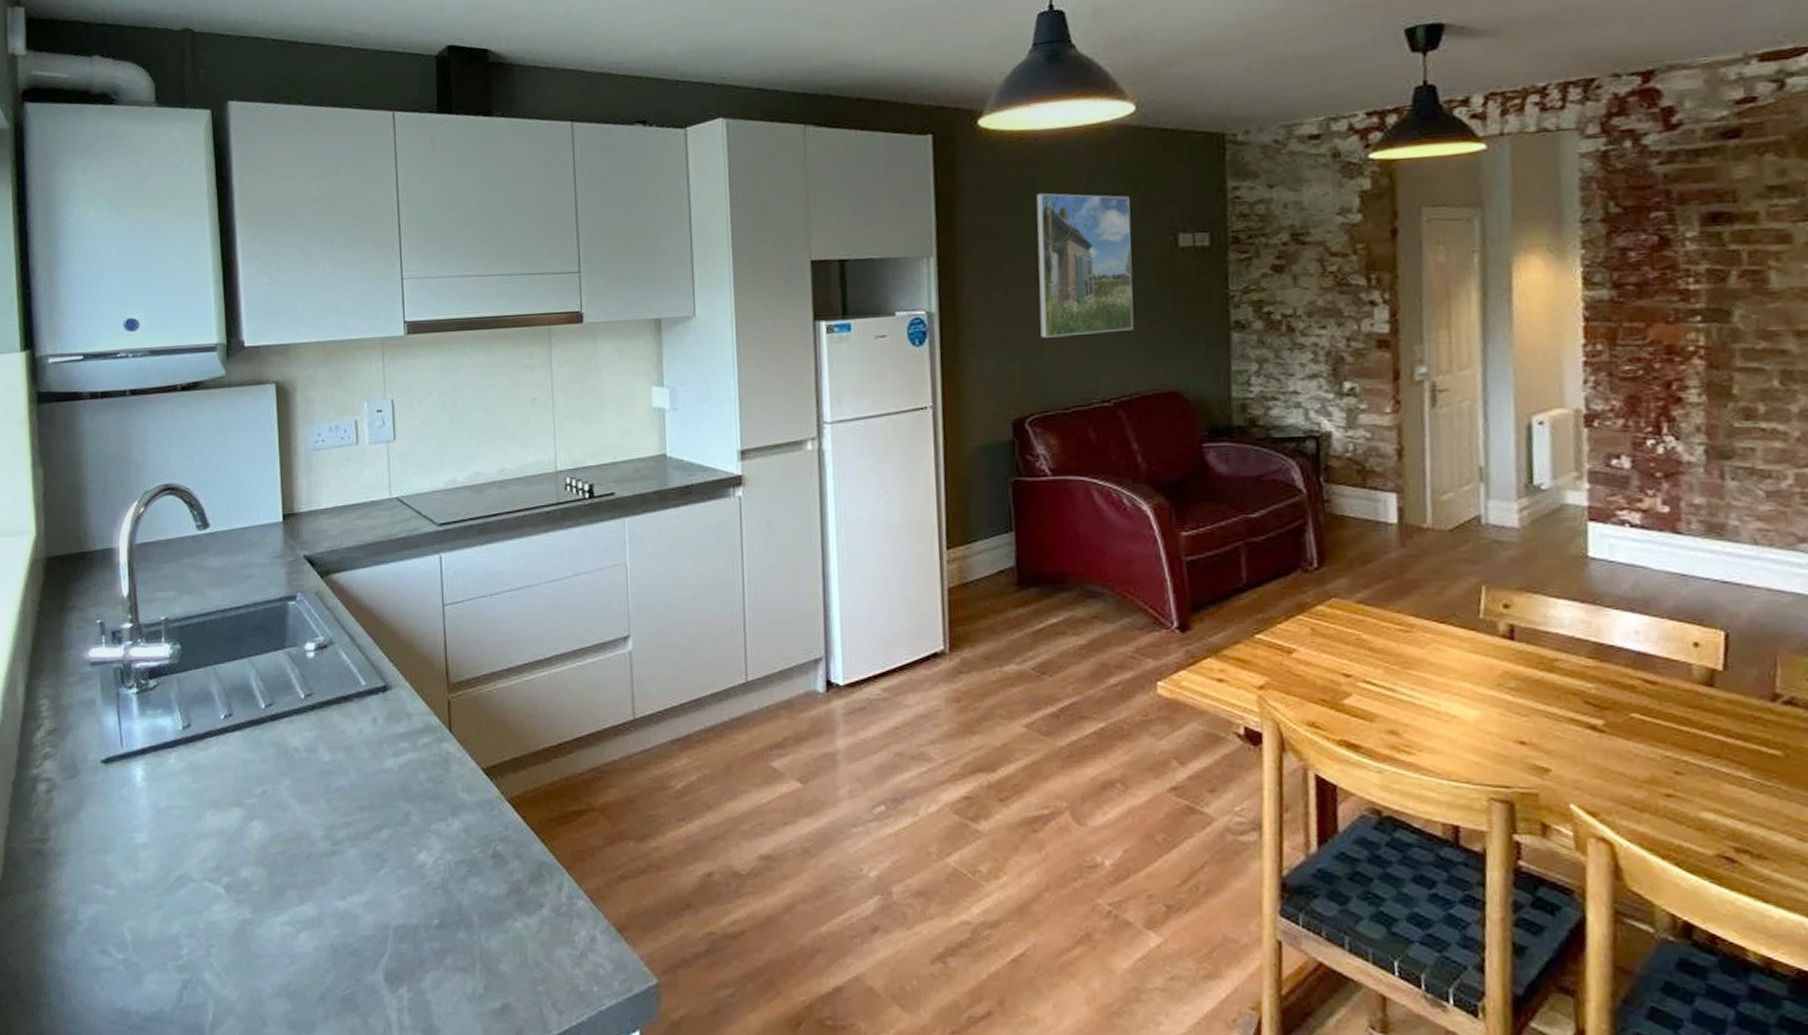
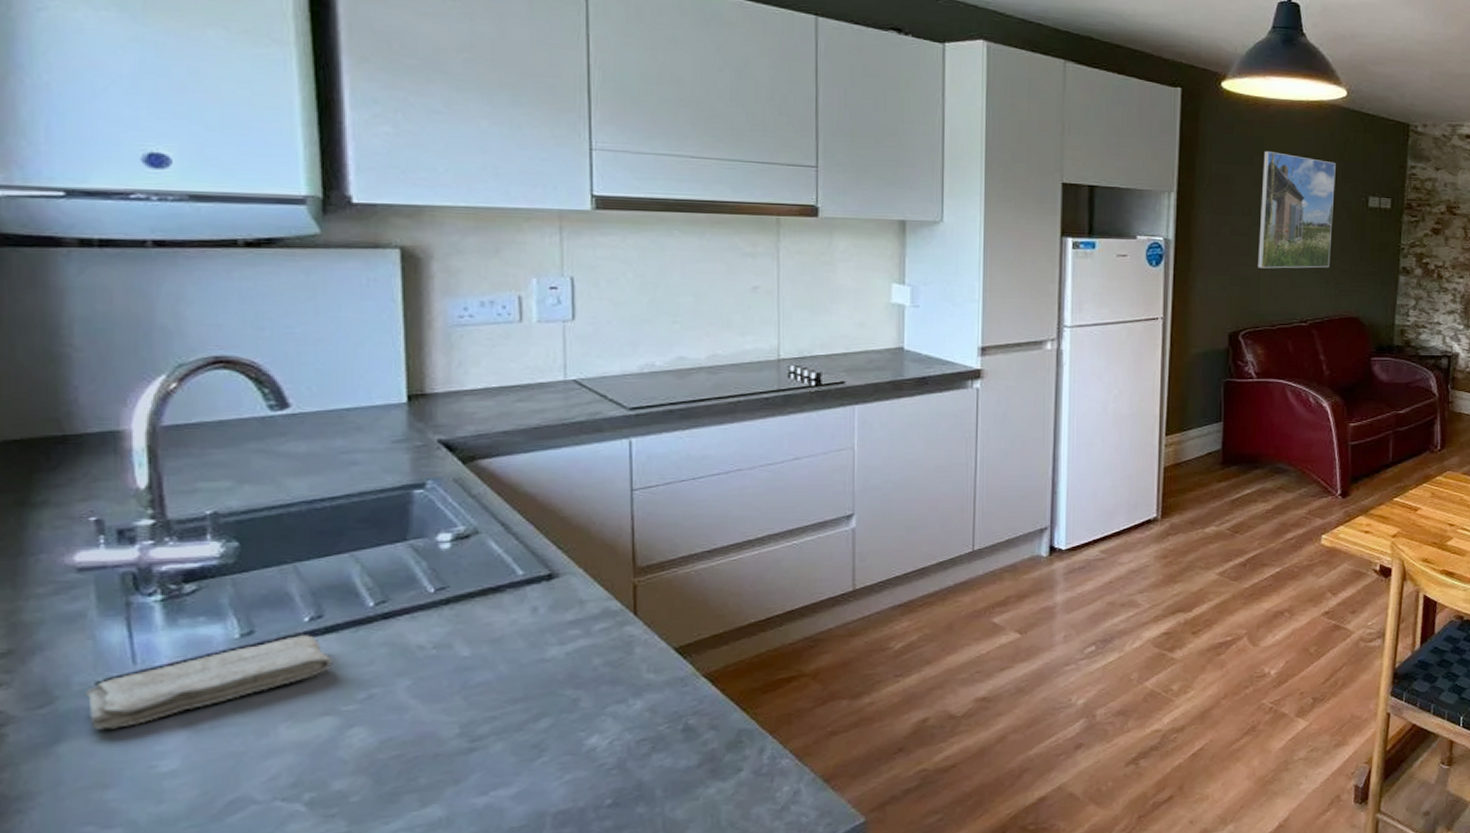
washcloth: none [94,731,239,802] -> present [84,635,332,730]

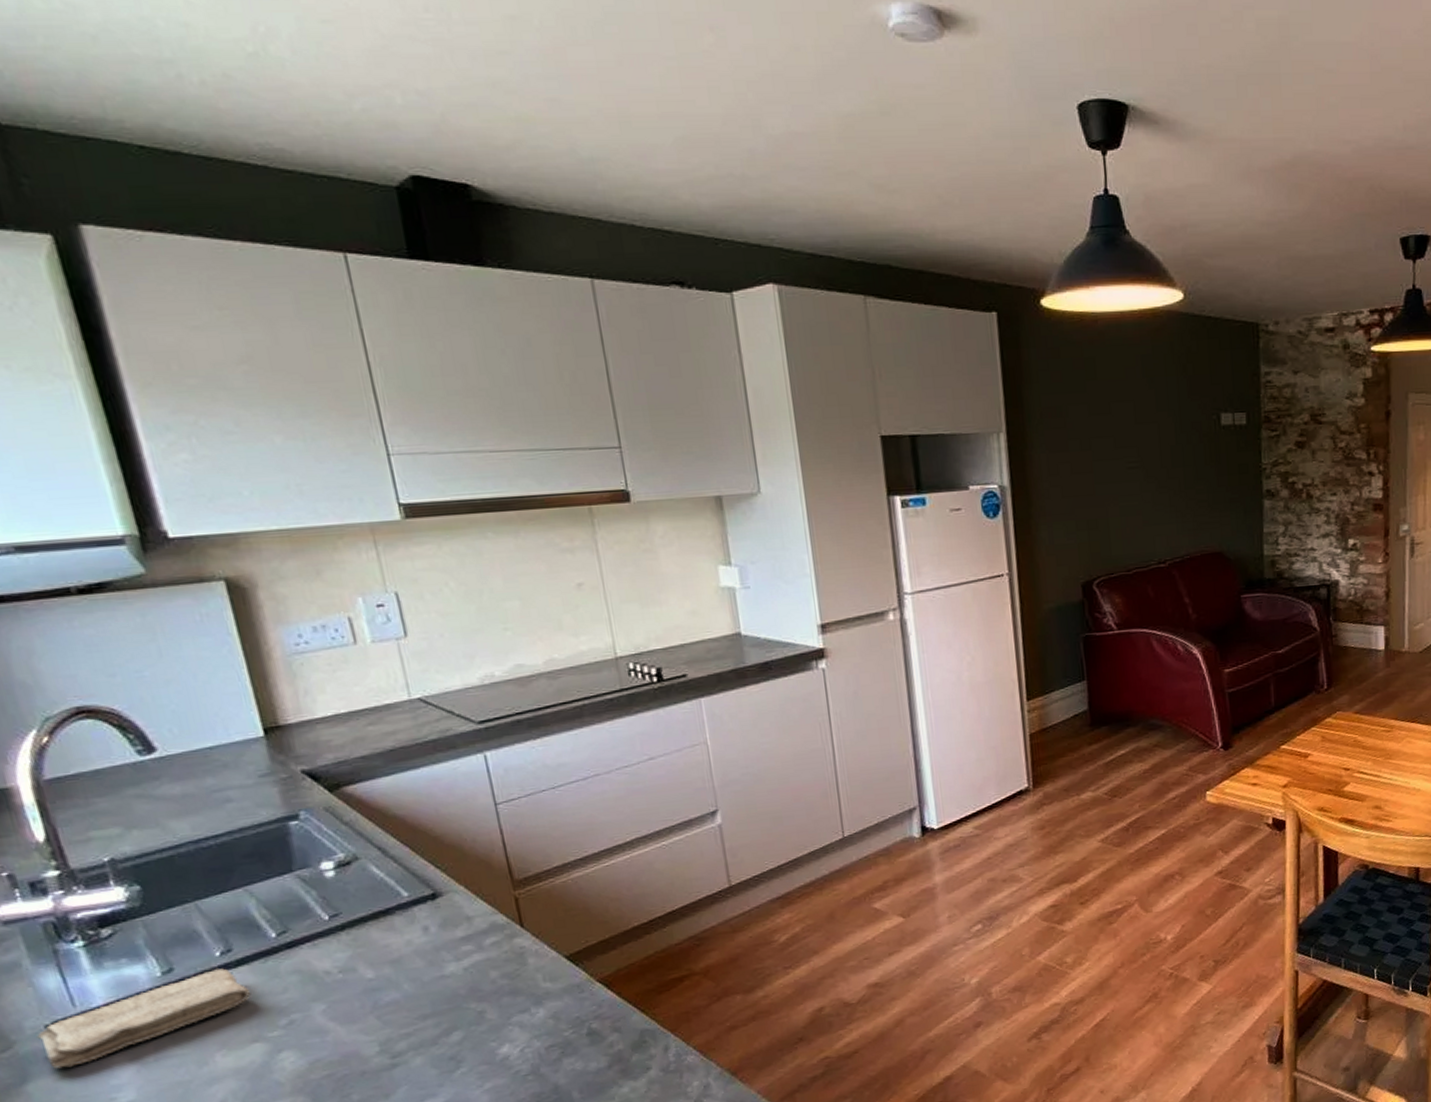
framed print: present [1258,150,1336,269] -> none [1097,373,1185,508]

